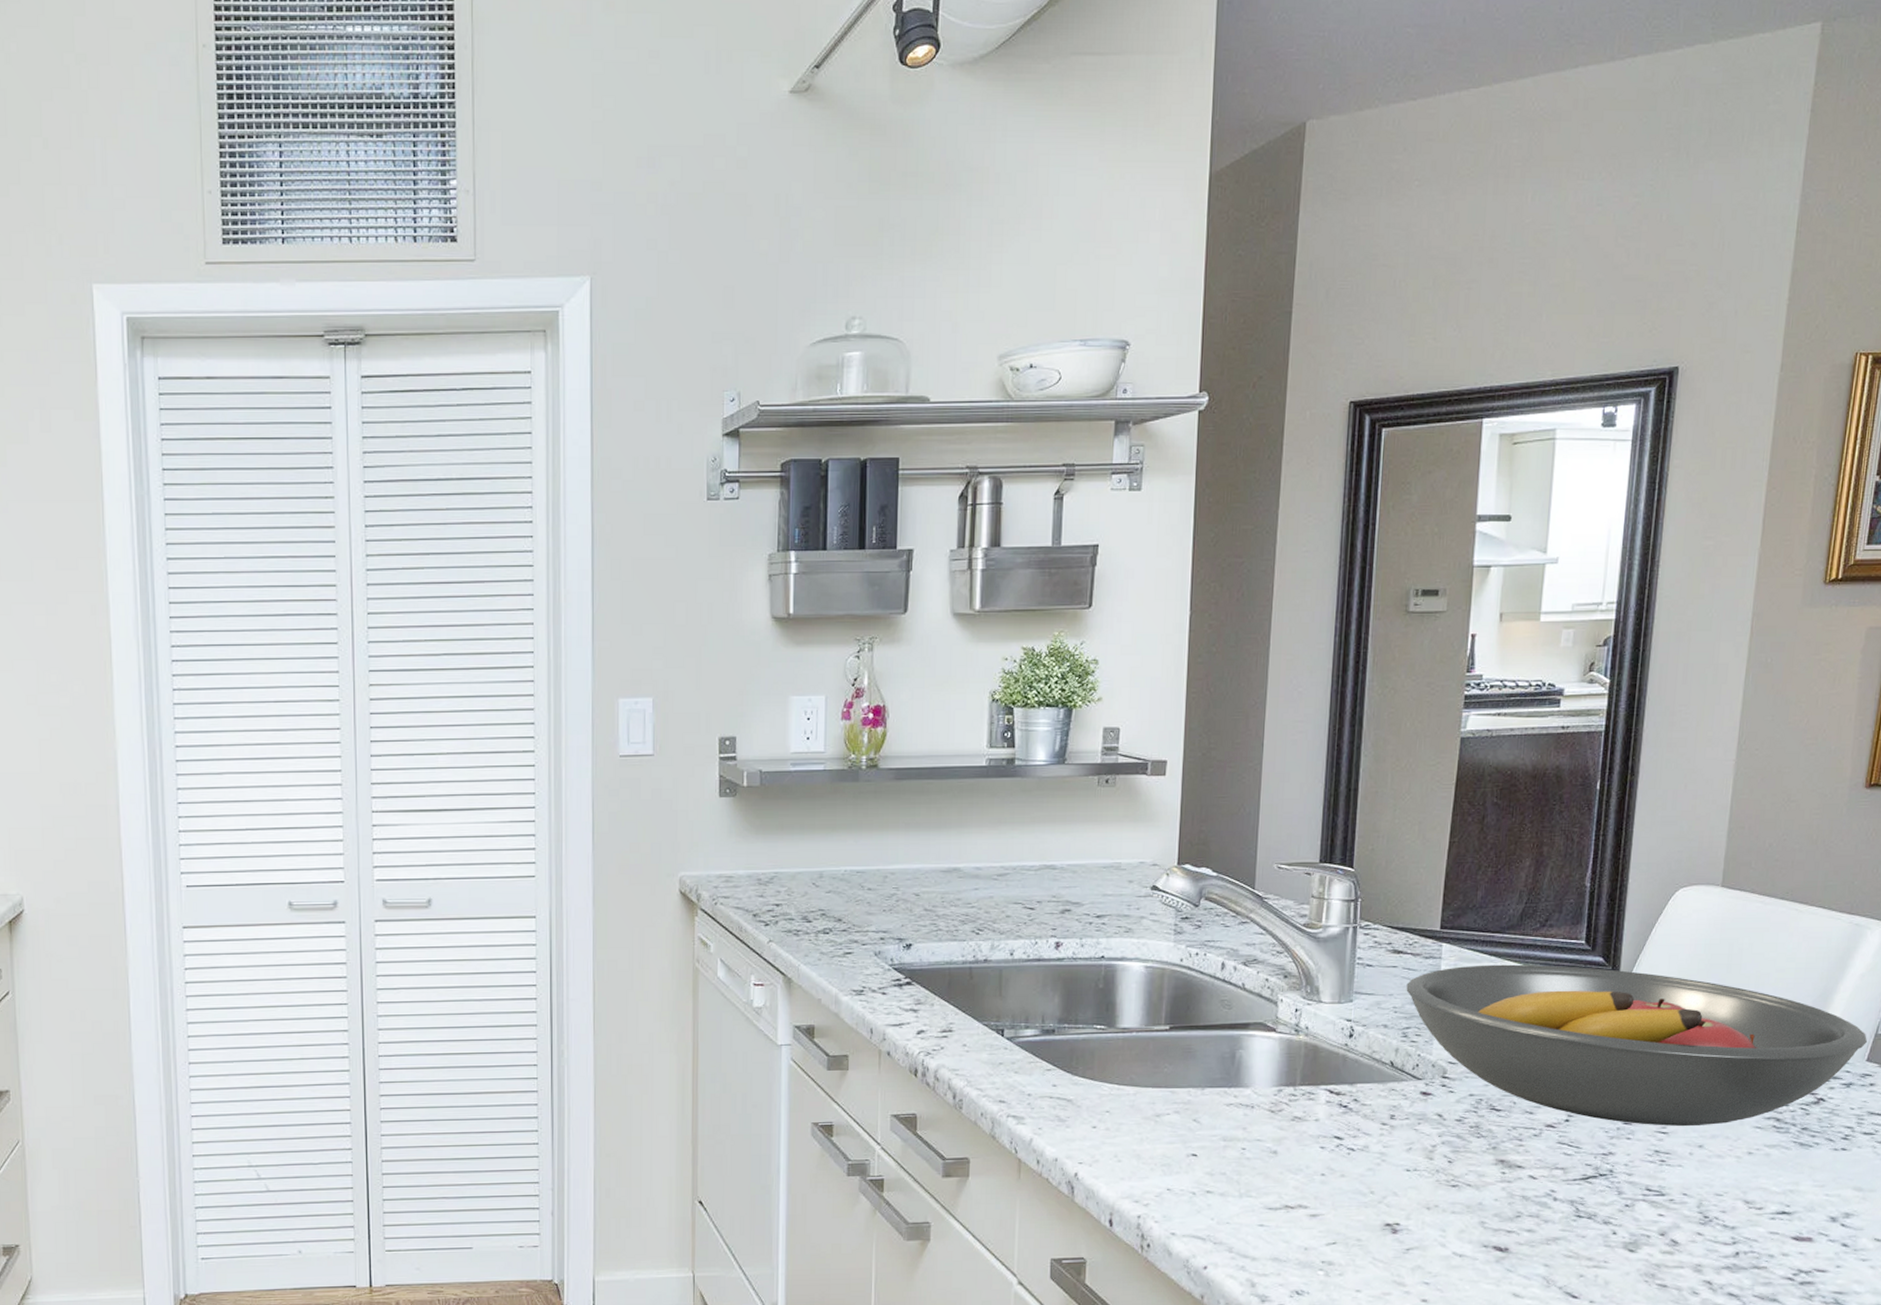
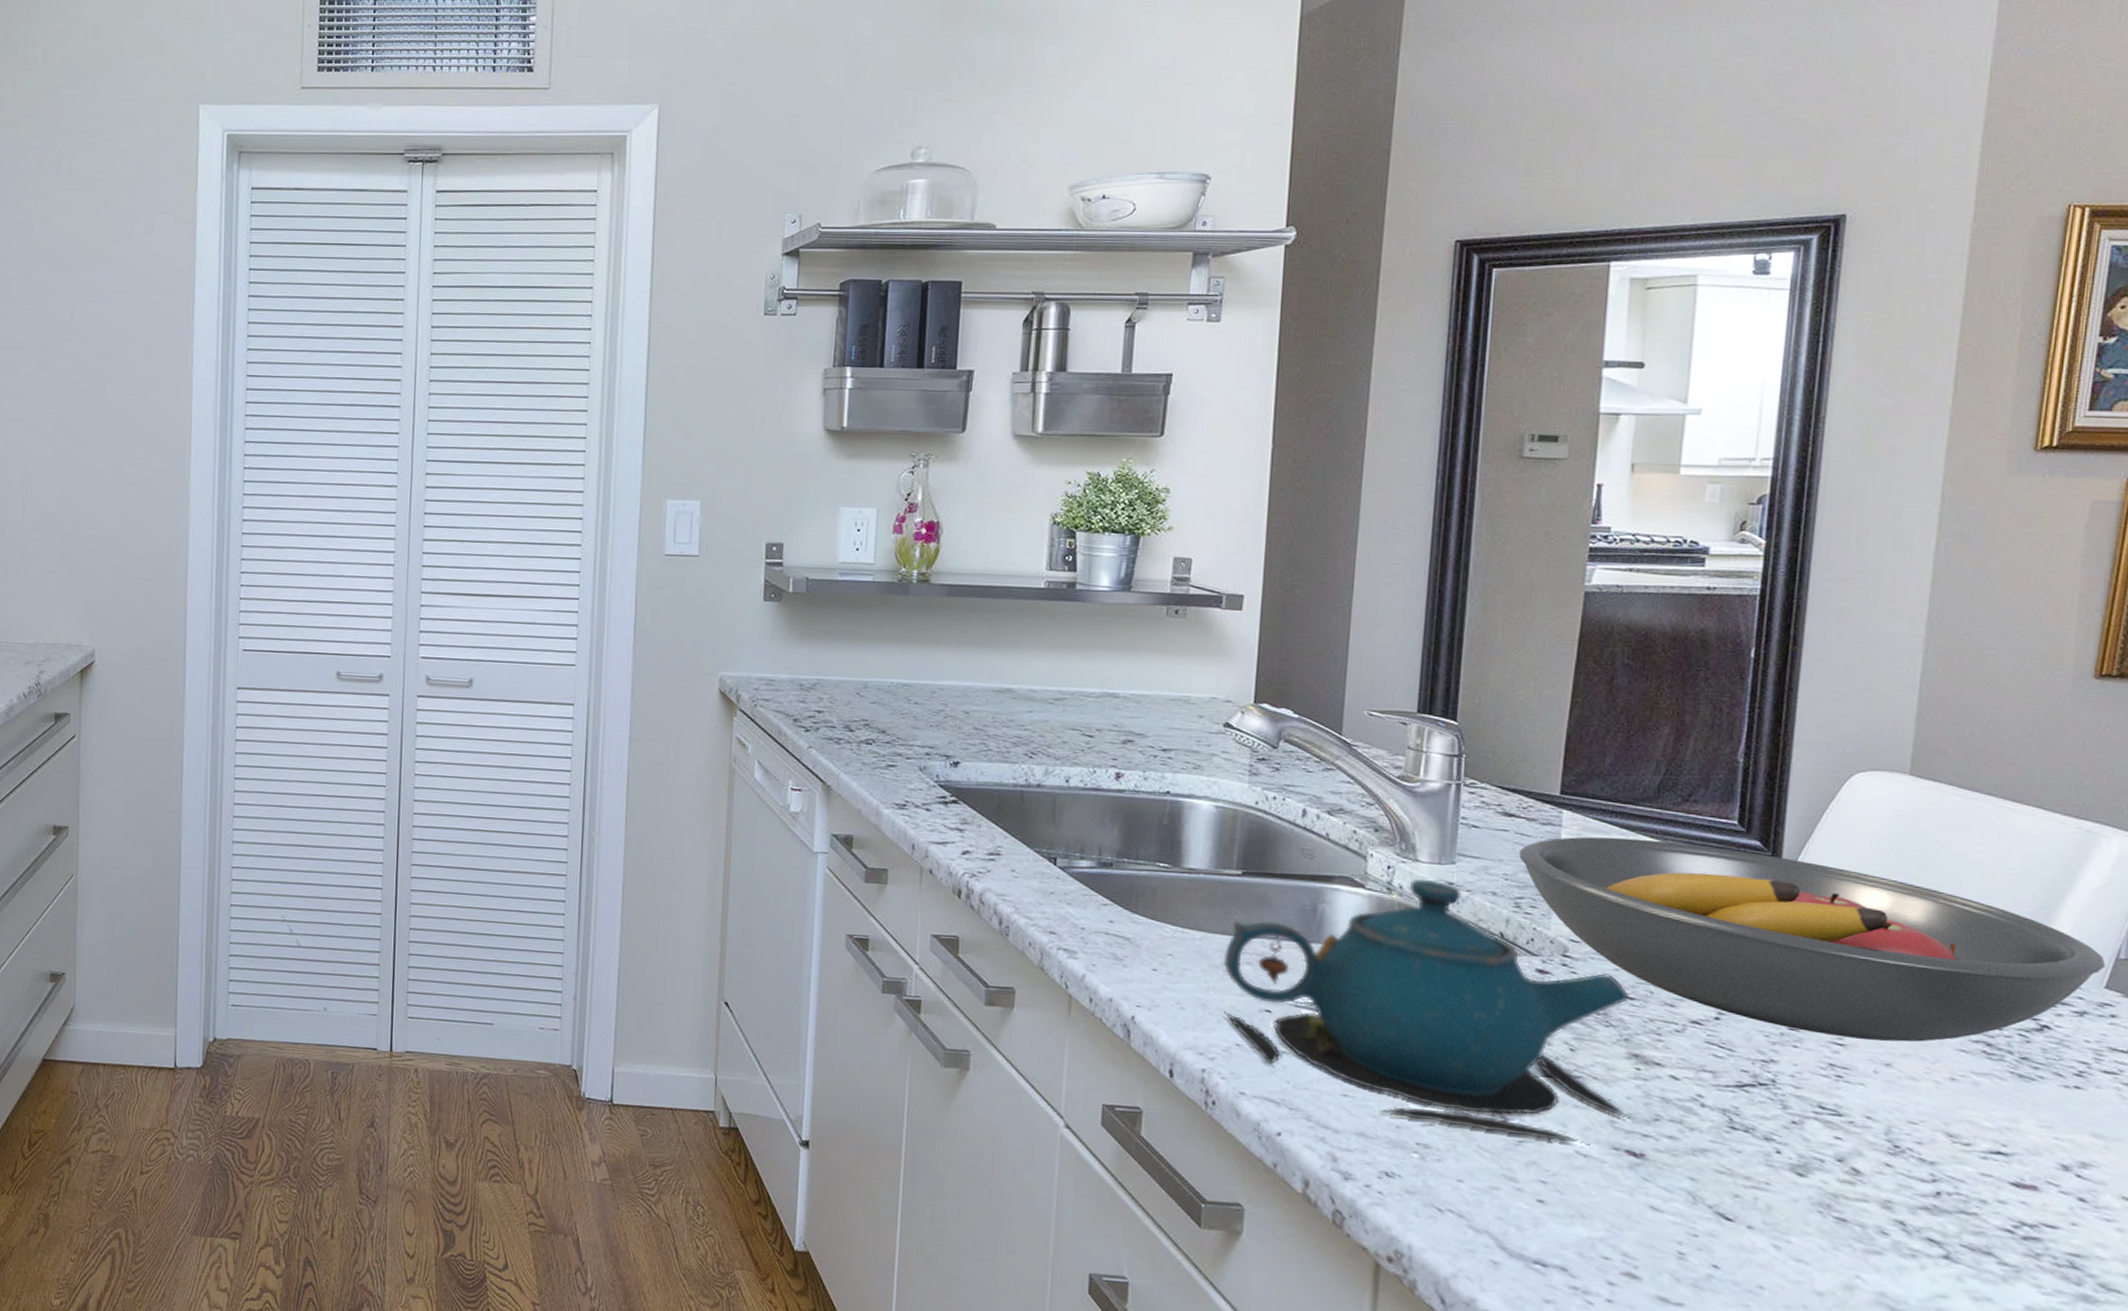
teapot: none [1154,1018,1500,1247] -> present [1223,878,1634,1146]

